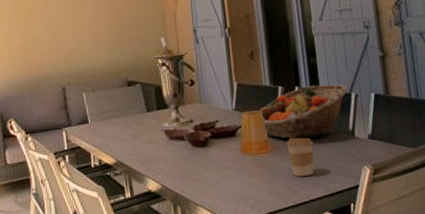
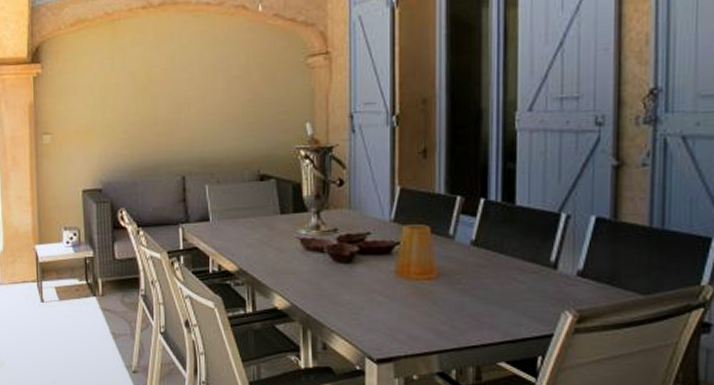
fruit basket: present [259,84,348,139] -> none [425,198,556,266]
coffee cup: present [286,137,314,177] -> none [458,264,497,314]

